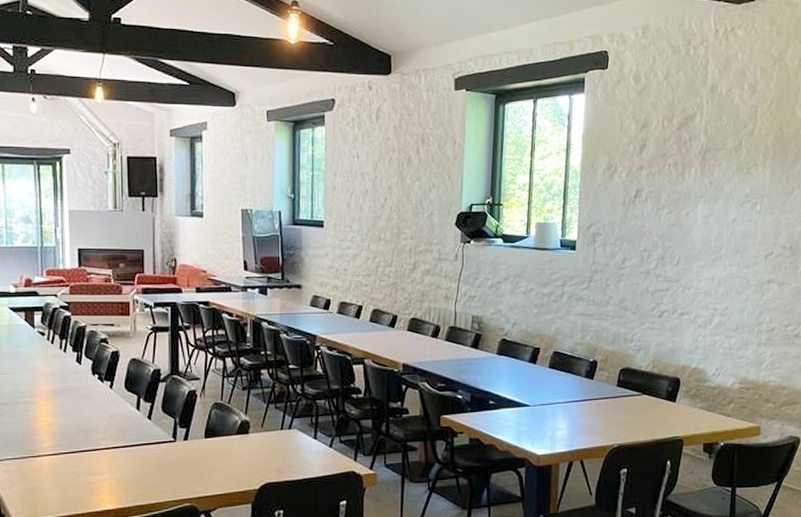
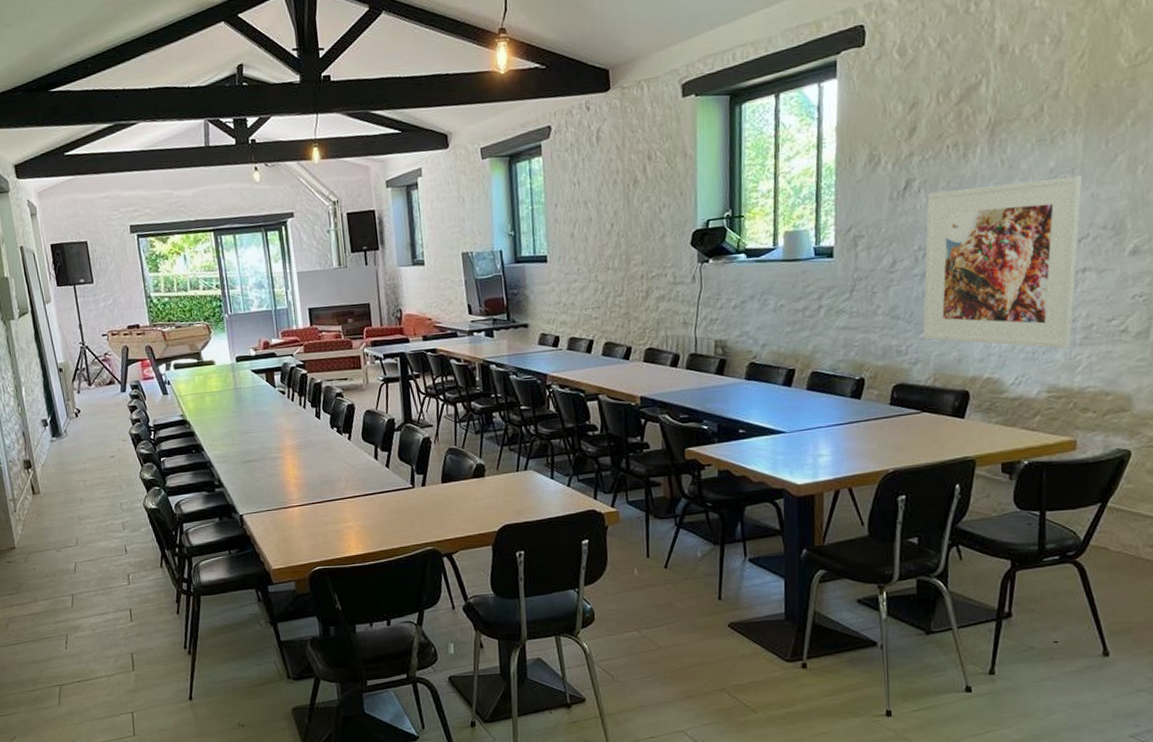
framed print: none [645,202,769,347] -> present [922,175,1083,349]

